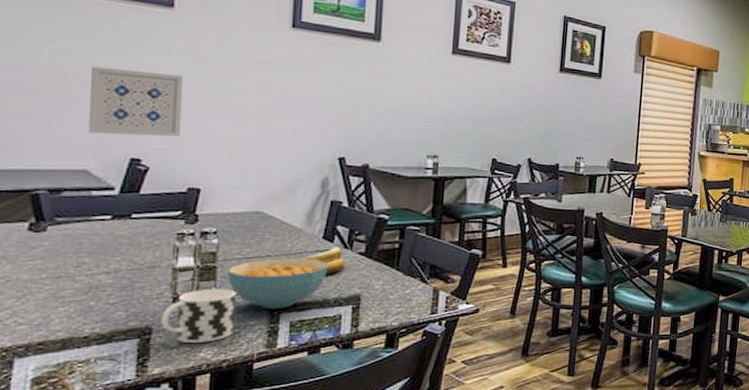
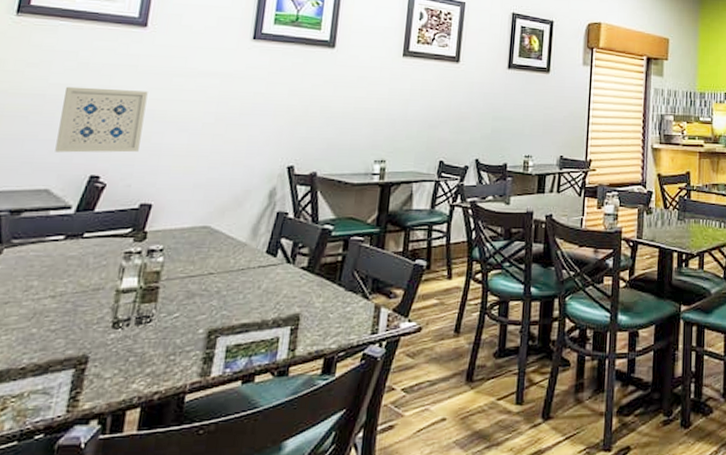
cup: present [161,289,236,342] -> none [98,311,175,372]
cereal bowl: present [227,257,329,310] -> none [169,274,270,333]
banana: present [302,247,345,275] -> none [244,262,287,293]

